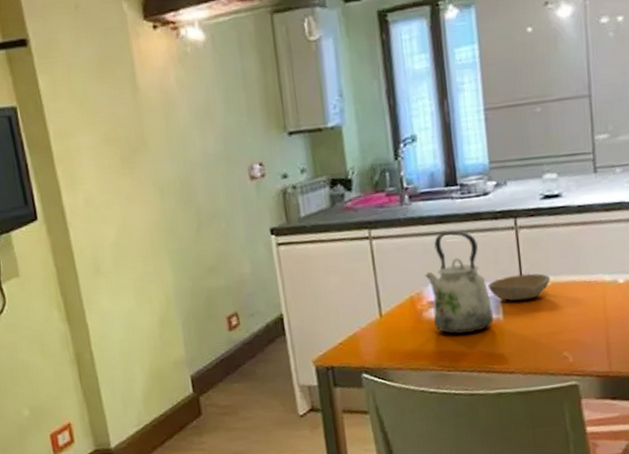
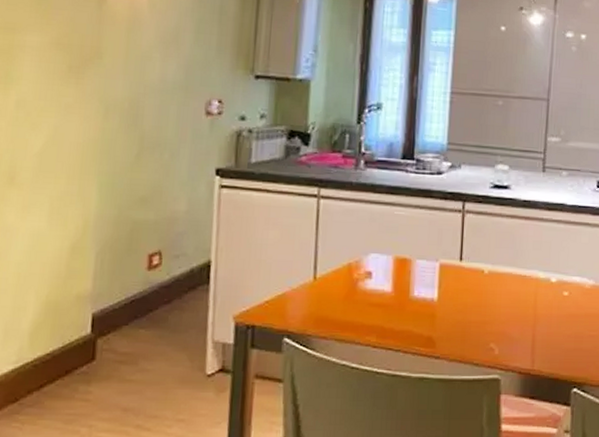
kettle: present [425,231,494,335] -> none [367,203,429,311]
bowl: present [487,273,550,301] -> none [427,258,488,285]

